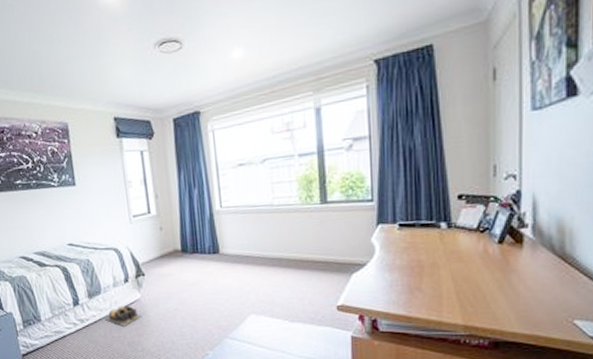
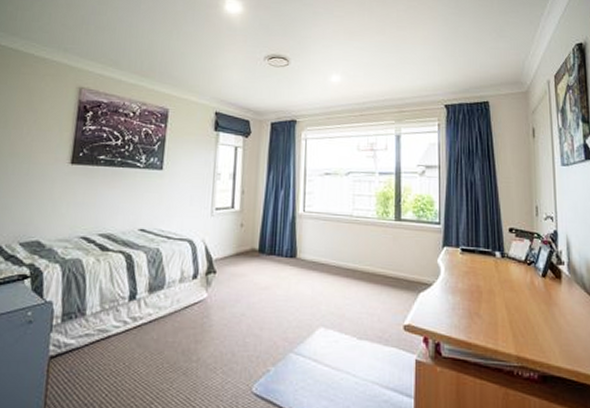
shoes: present [105,305,143,327] -> none [162,305,205,330]

